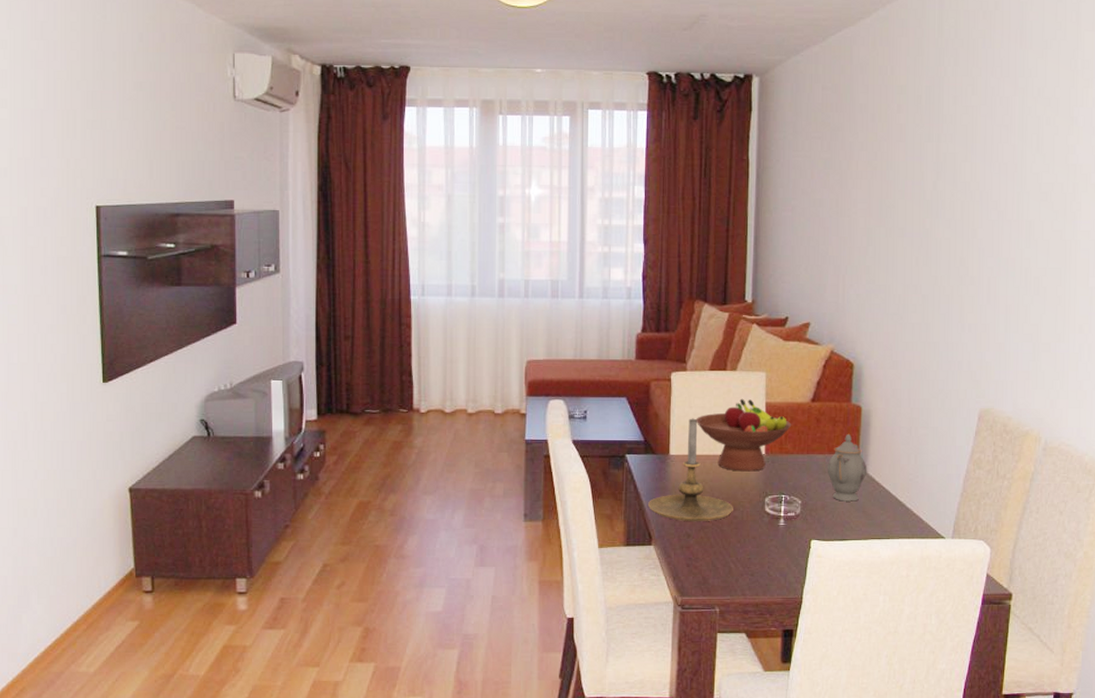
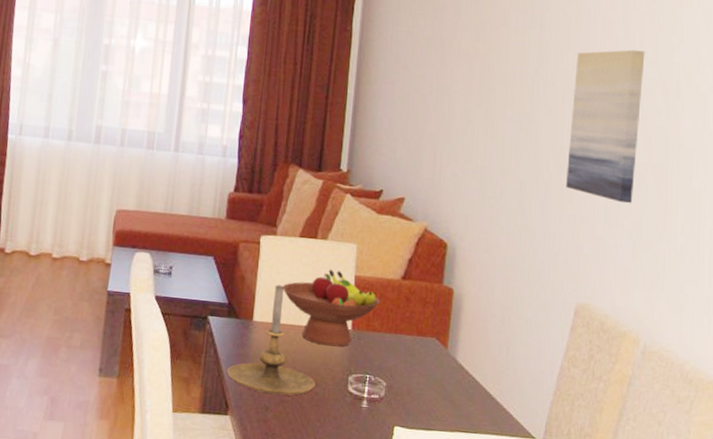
teapot: present [827,433,868,502] -> none [414,316,457,390]
wall art: none [967,155,1042,307] -> present [566,49,645,203]

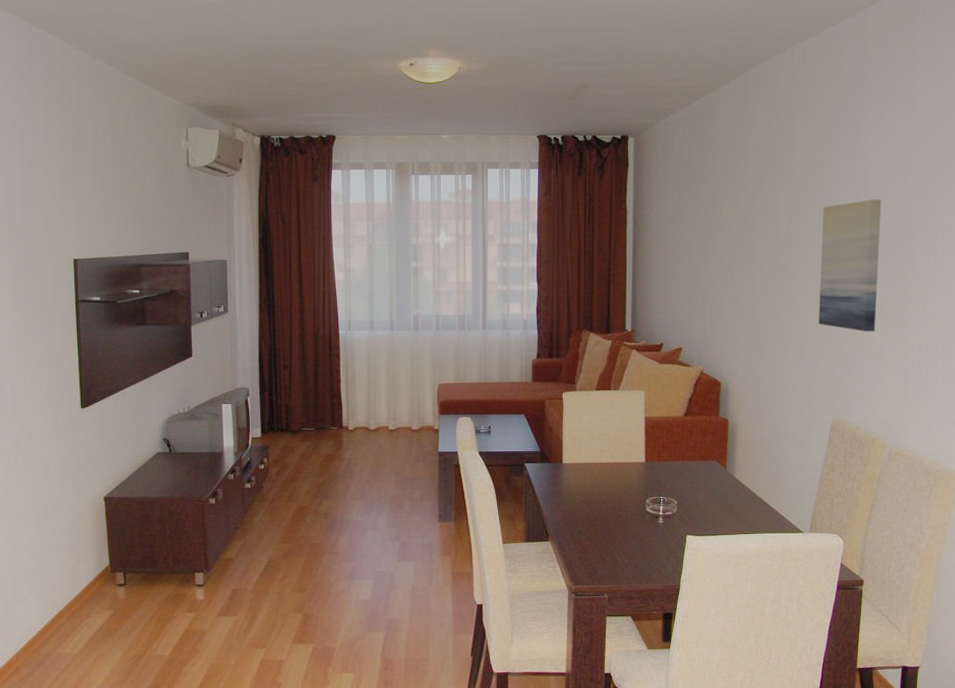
candle holder: present [227,284,315,396] -> none [545,431,618,521]
fruit bowl: present [282,269,381,347] -> none [584,414,668,477]

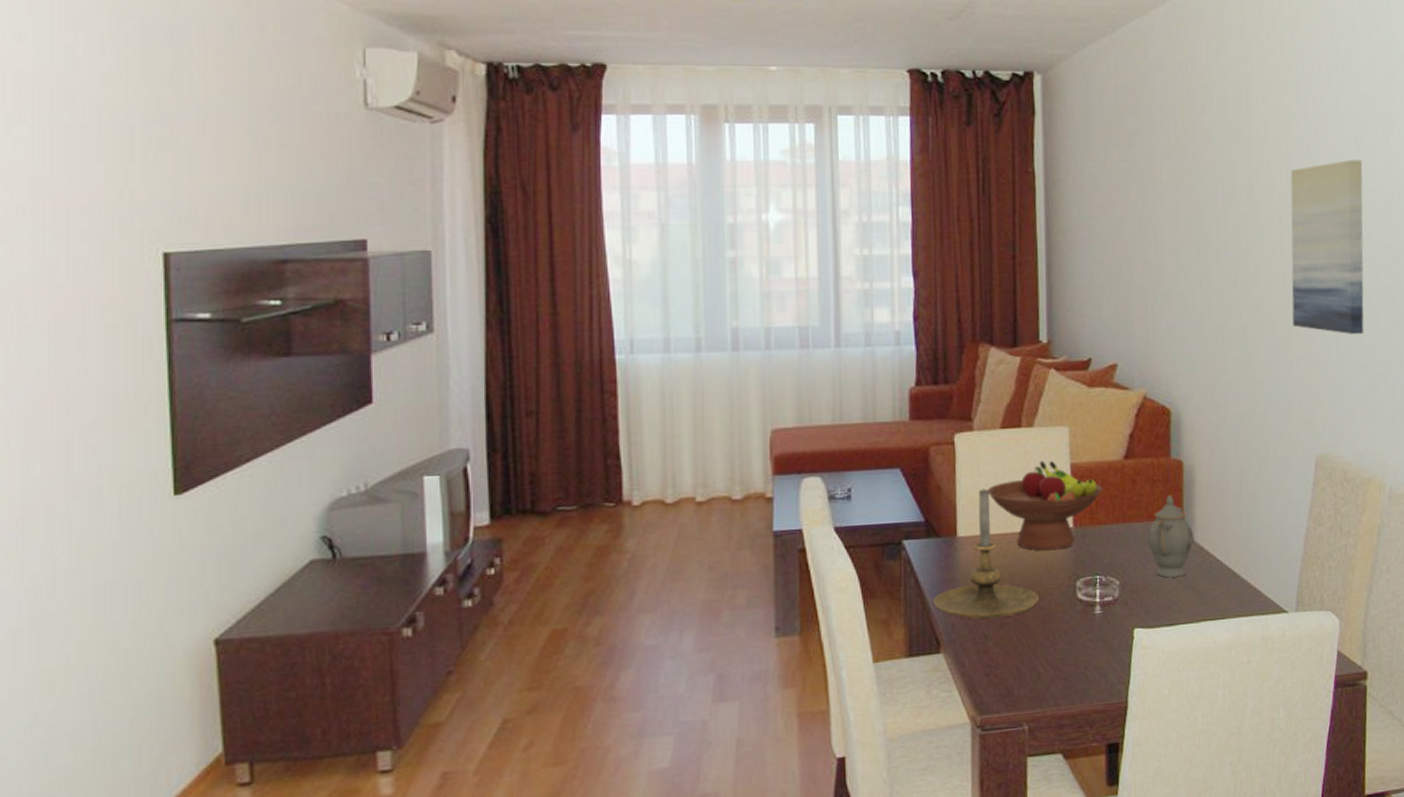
candle holder: none [545,431,618,521] -> present [934,488,1039,619]
fruit bowl: none [584,414,668,477] -> present [987,460,1103,551]
teapot: none [699,443,735,502] -> present [1147,494,1194,578]

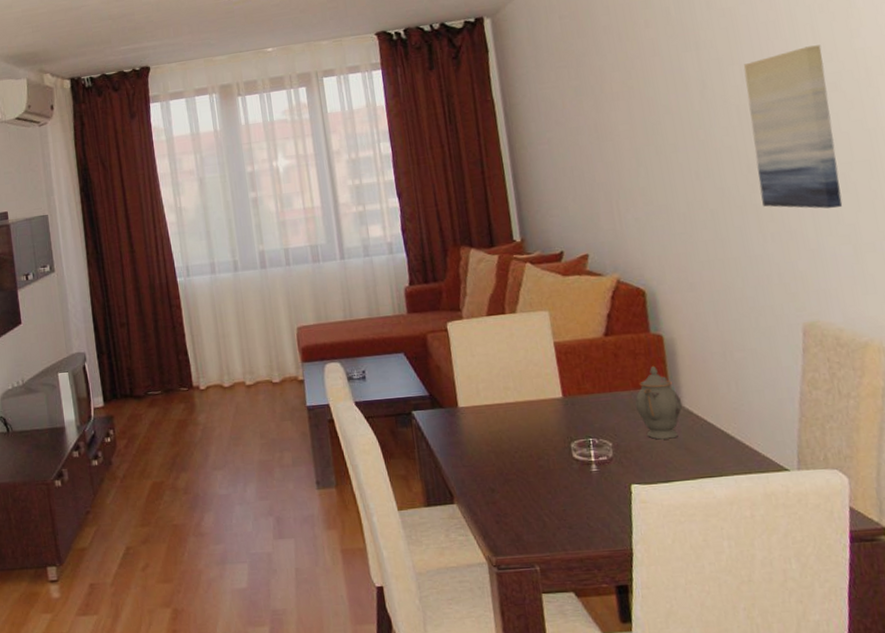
candle holder: present [934,488,1039,619] -> none [444,366,538,476]
fruit bowl: present [987,460,1103,551] -> none [480,341,588,418]

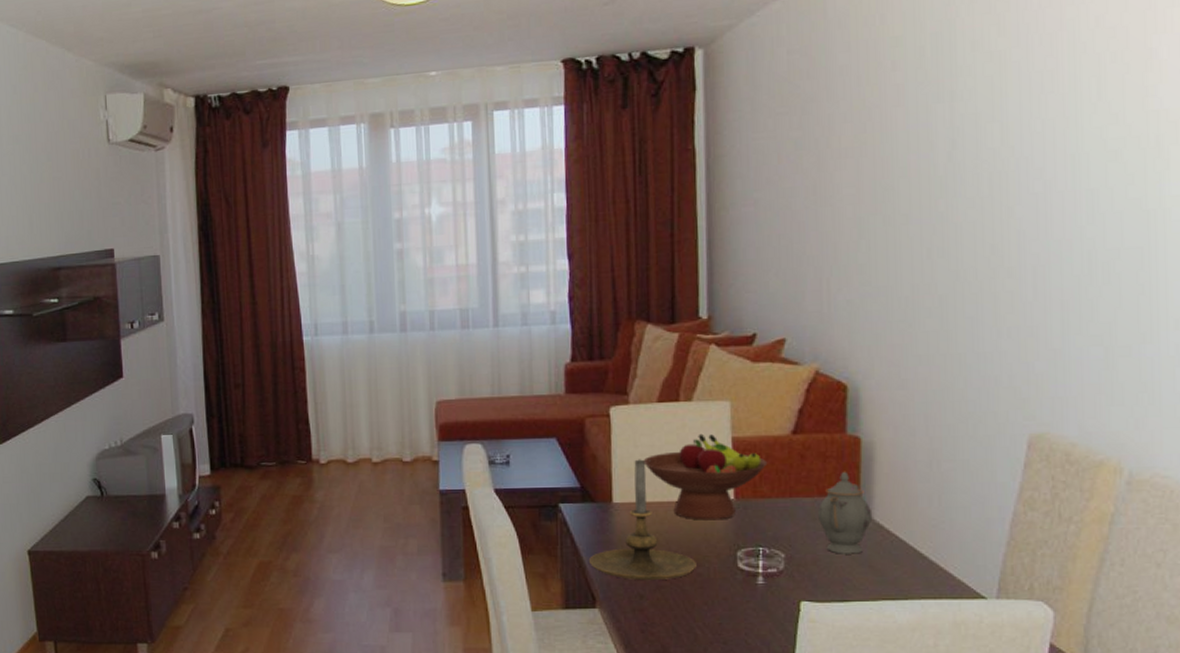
candle holder: none [444,366,538,476] -> present [589,459,697,581]
fruit bowl: none [480,341,588,418] -> present [643,433,768,521]
wall art: present [743,45,843,209] -> none [1002,103,1106,302]

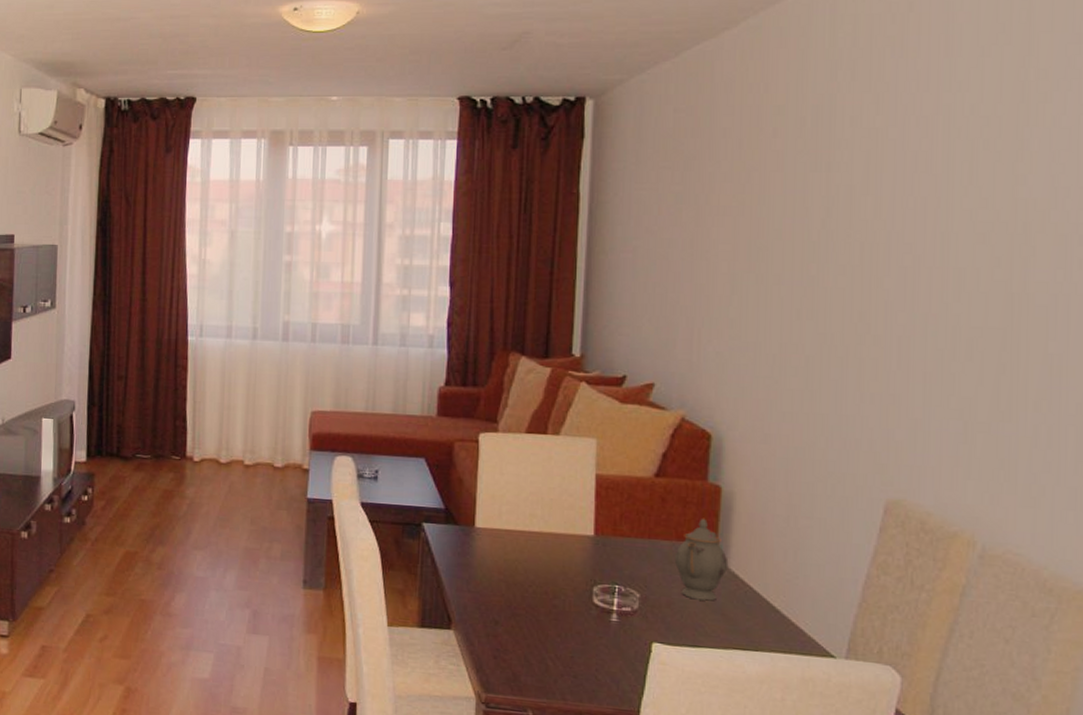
candle holder: present [589,459,697,581] -> none [448,486,553,608]
fruit bowl: present [643,433,768,521] -> none [508,467,629,555]

